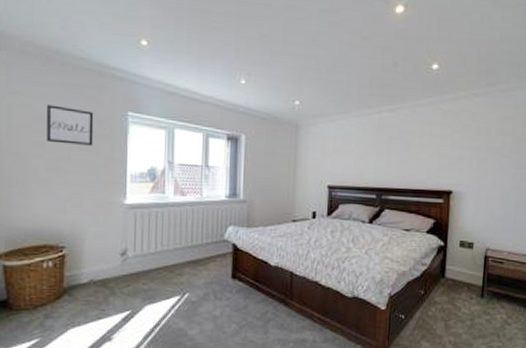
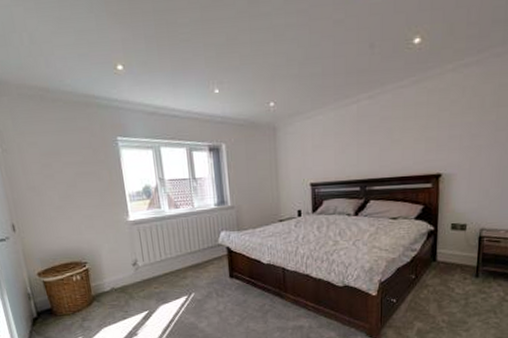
wall art: present [47,104,94,146] -> none [49,140,93,174]

